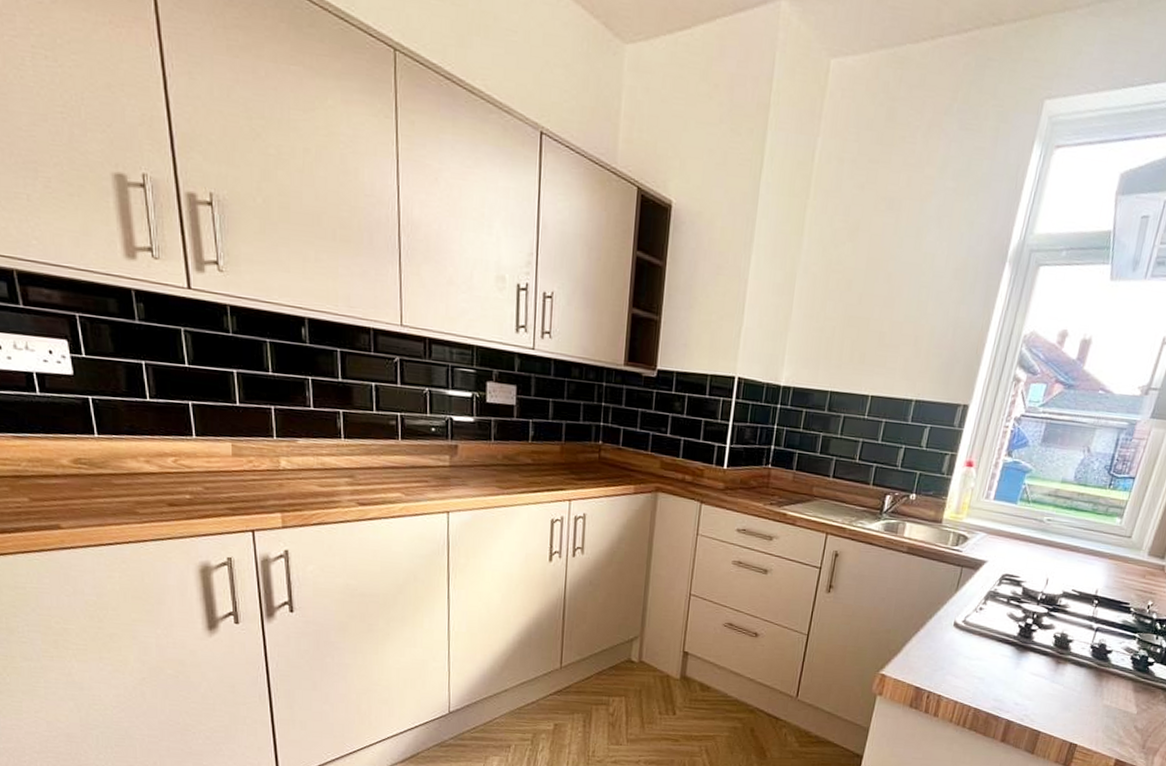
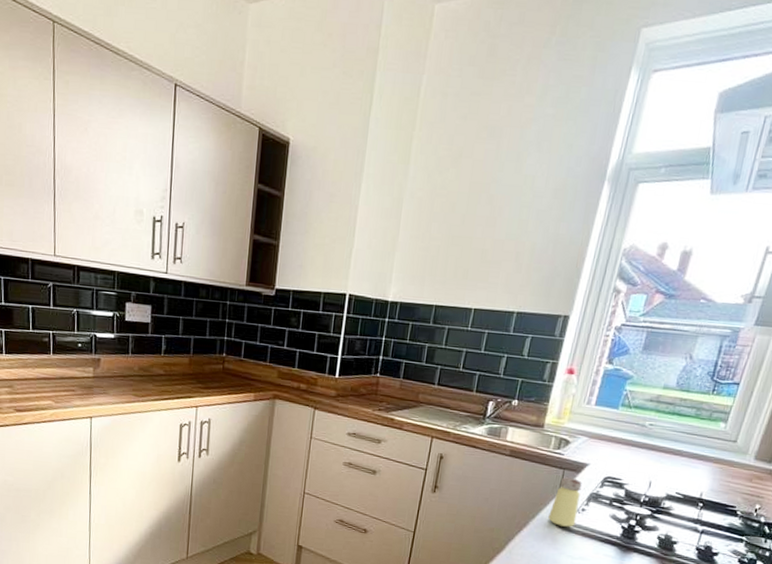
saltshaker: none [946,575,980,627] -> present [548,477,582,527]

